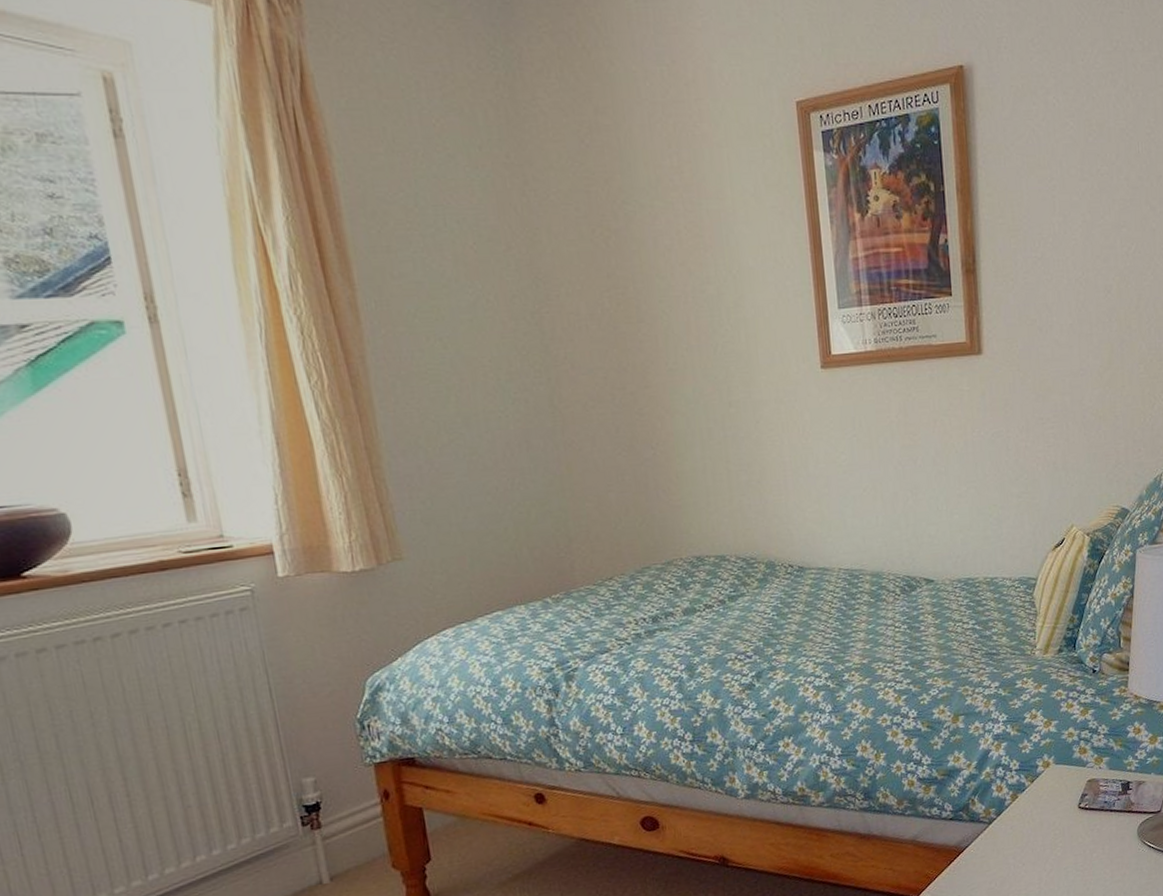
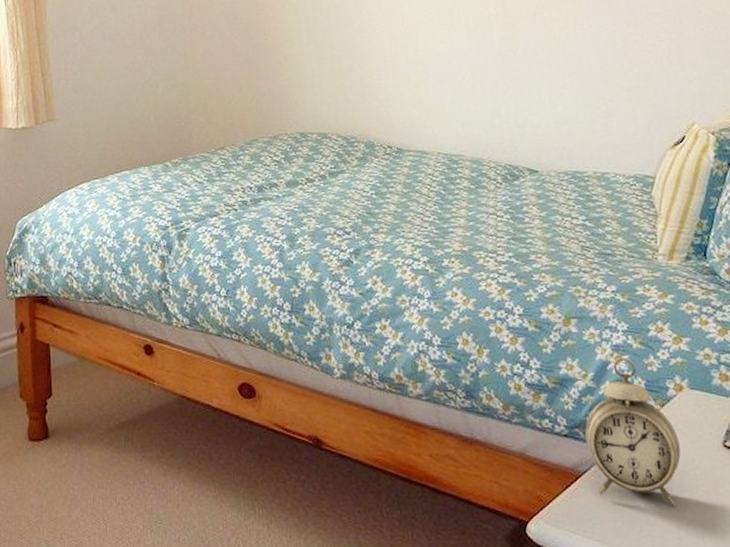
alarm clock: none [967,744,1045,864] -> present [585,358,681,506]

